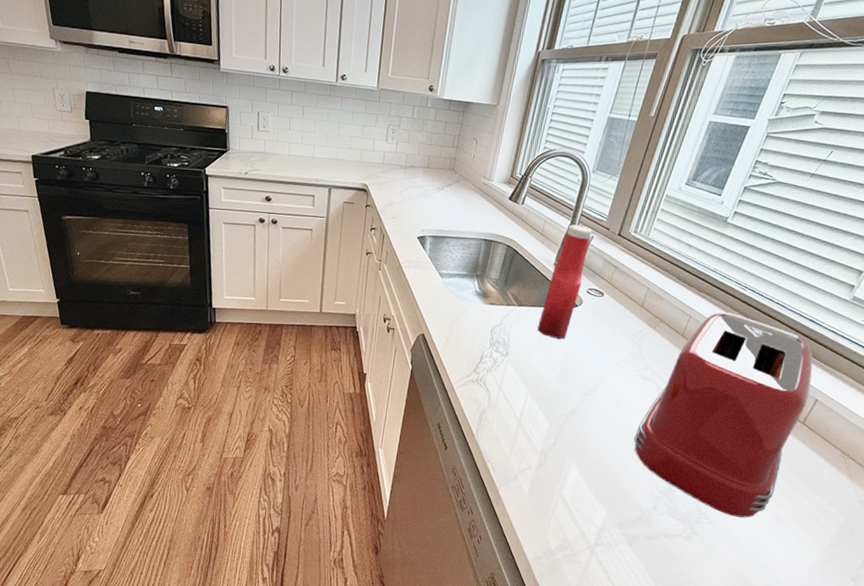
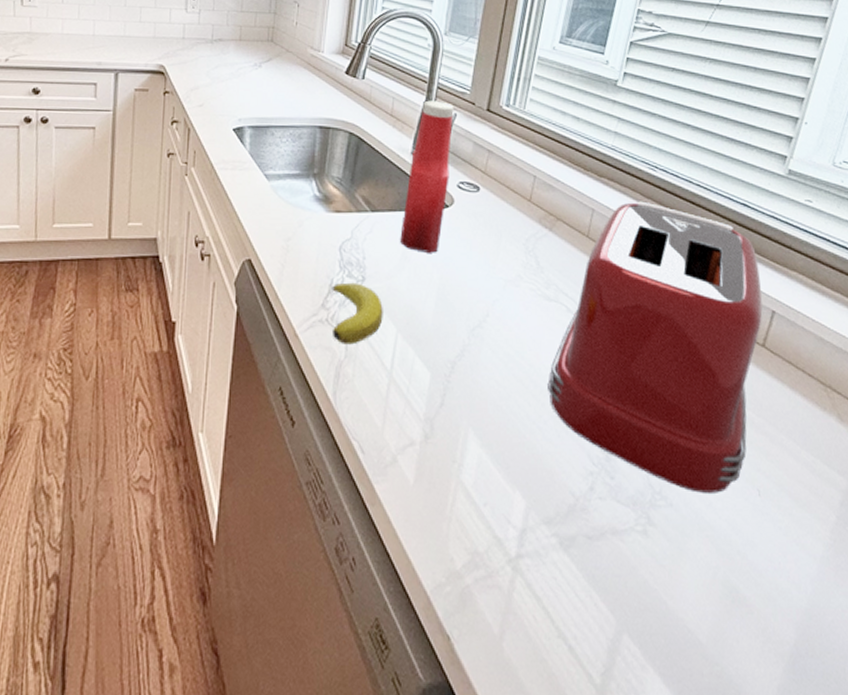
banana: none [480,355,519,399] -> present [332,282,383,345]

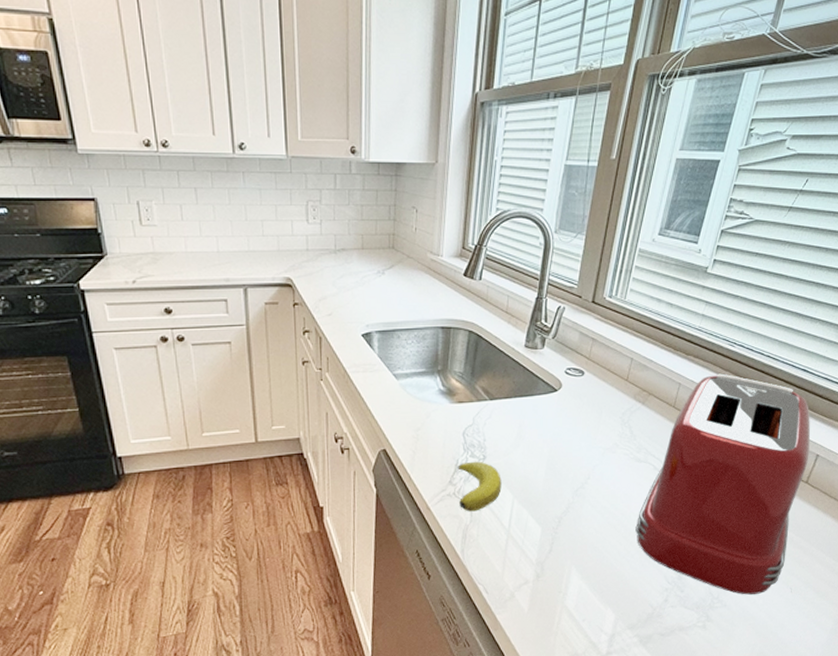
ketchup bottle: present [400,100,454,253] -> none [515,296,563,431]

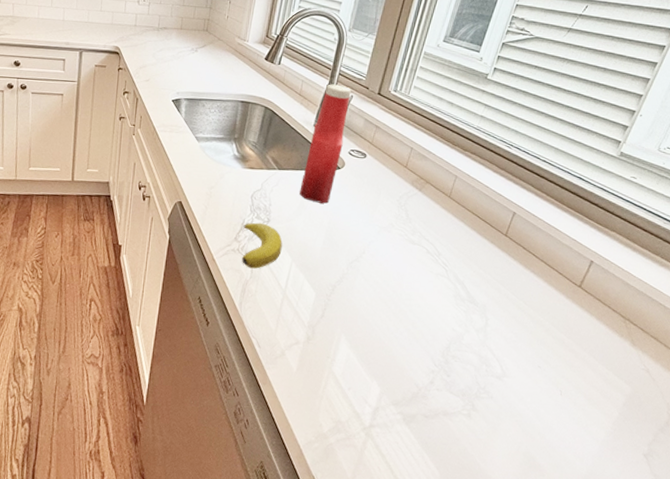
ketchup bottle: none [515,296,563,431] -> present [299,84,351,204]
toaster: present [635,373,810,595] -> none [405,171,585,391]

